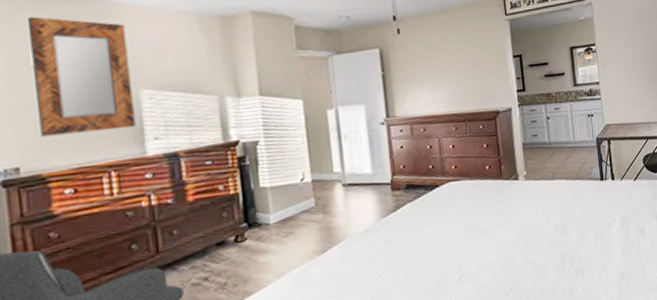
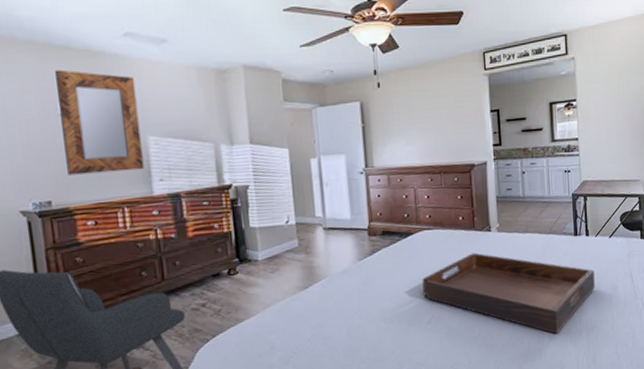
serving tray: none [450,203,623,284] -> present [422,252,595,335]

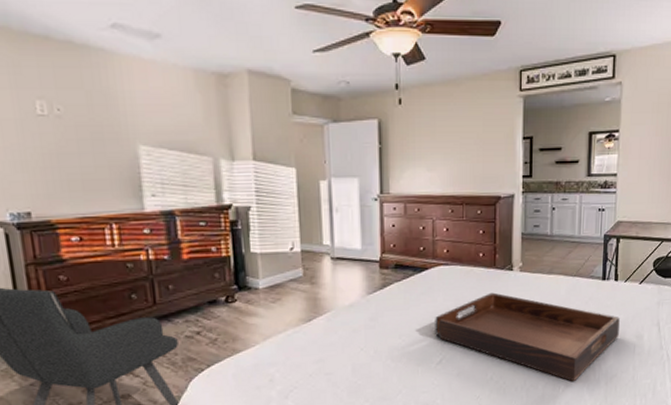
home mirror: present [55,69,144,175] -> none [32,63,134,185]

